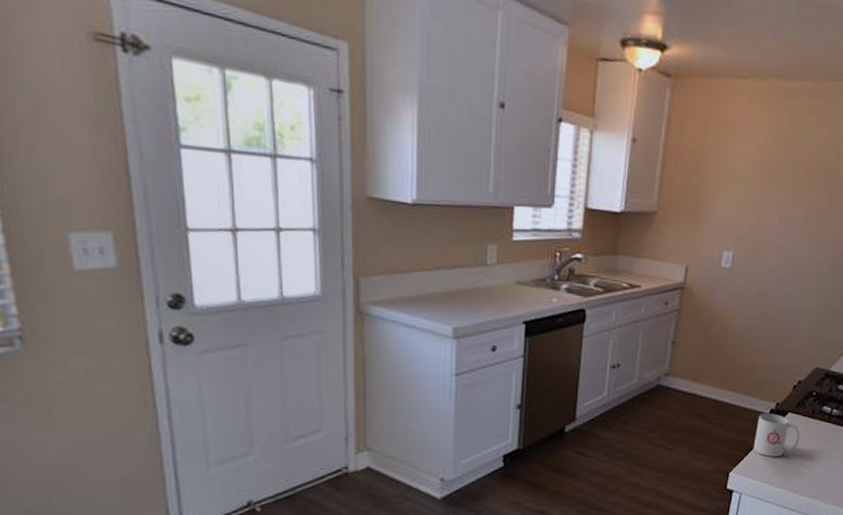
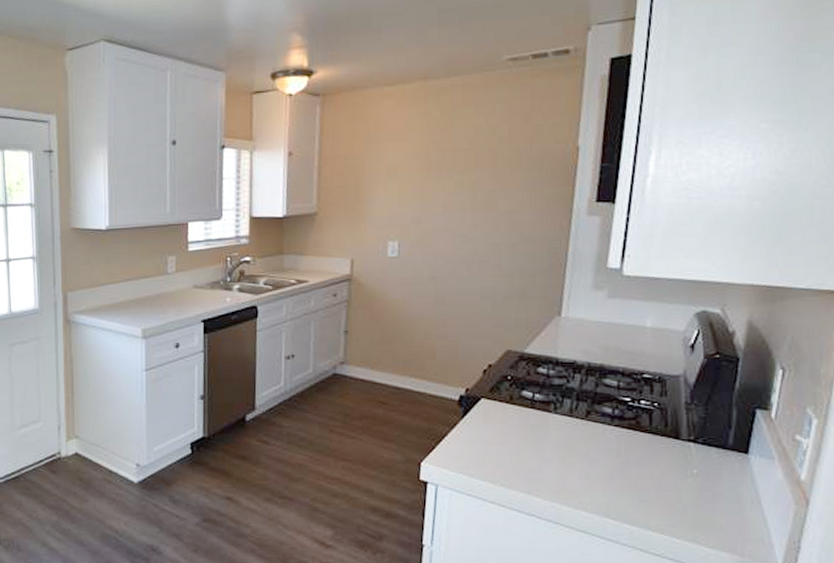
mug: present [753,413,801,457] -> none [444,399,499,446]

